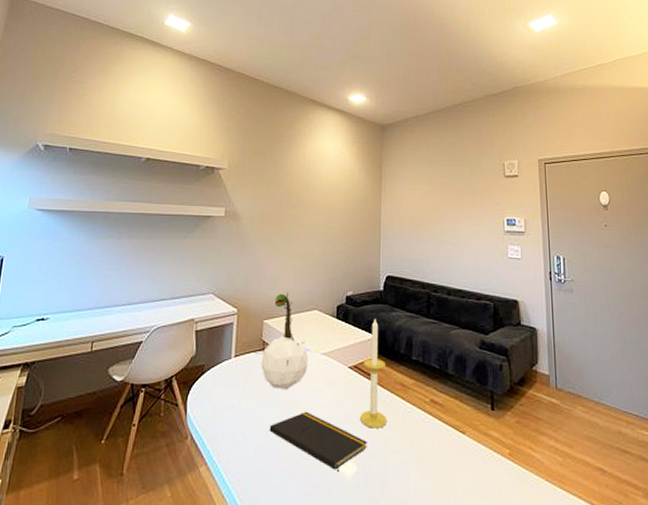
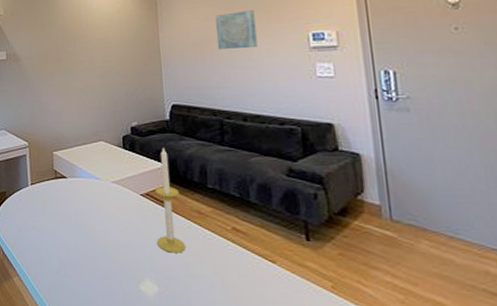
plant: present [253,292,309,390] -> none [47,125,100,215]
notepad: present [269,411,367,472] -> none [69,234,167,291]
wall art: none [431,192,464,228] -> present [215,9,258,49]

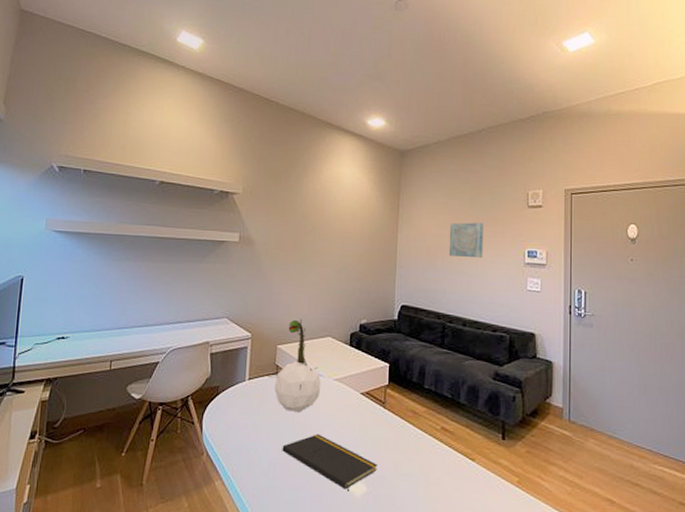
plant: none [47,125,100,215] -> present [267,318,321,413]
notepad: none [69,234,167,291] -> present [282,433,377,491]
candle: present [154,147,185,253] -> none [371,347,397,453]

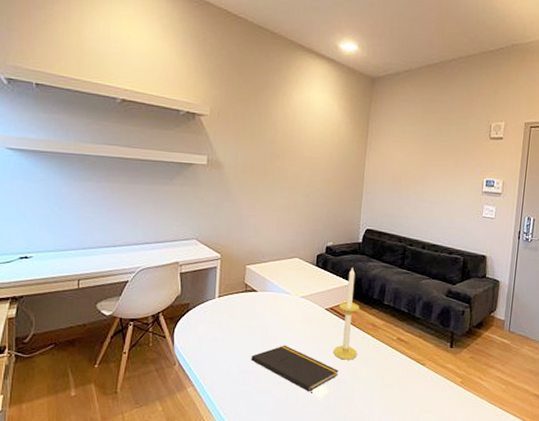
plant: present [267,318,321,413] -> none [236,240,289,327]
candle: none [371,347,397,453] -> present [334,267,359,360]
wall art: present [448,222,484,259] -> none [413,151,447,187]

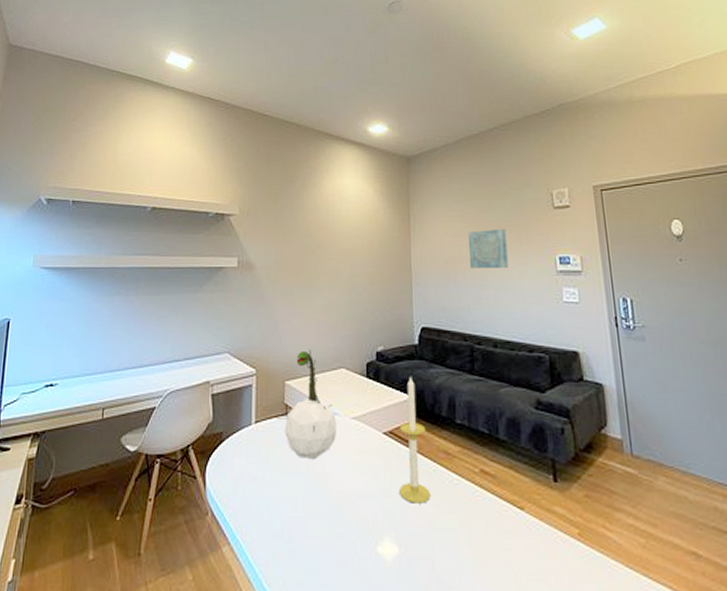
plant: none [236,240,289,327] -> present [276,349,338,460]
notepad: present [251,345,338,393] -> none [297,484,409,553]
wall art: none [413,151,447,187] -> present [468,228,509,269]

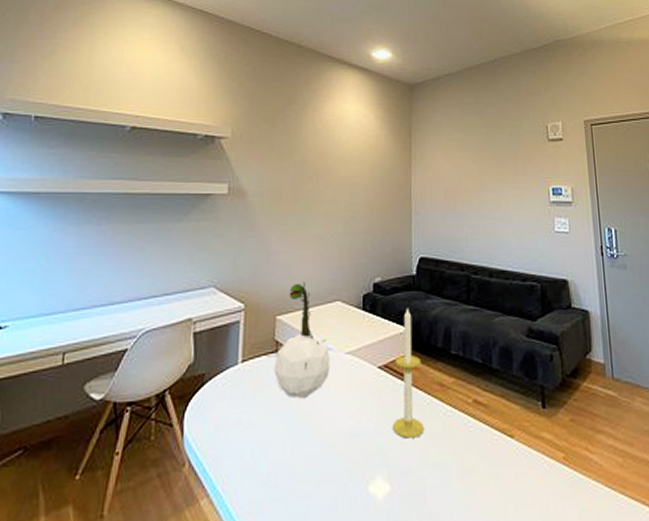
wall art: present [468,228,509,269] -> none [467,159,505,199]

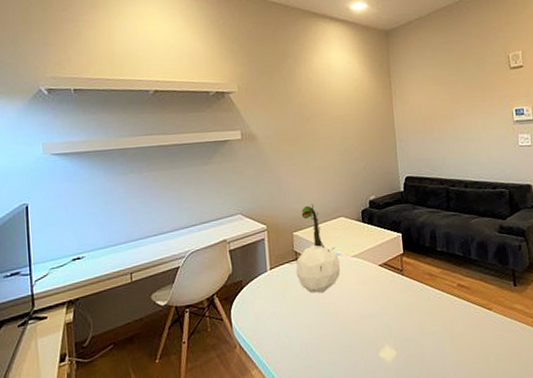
candle: present [393,308,424,439] -> none [391,217,419,317]

